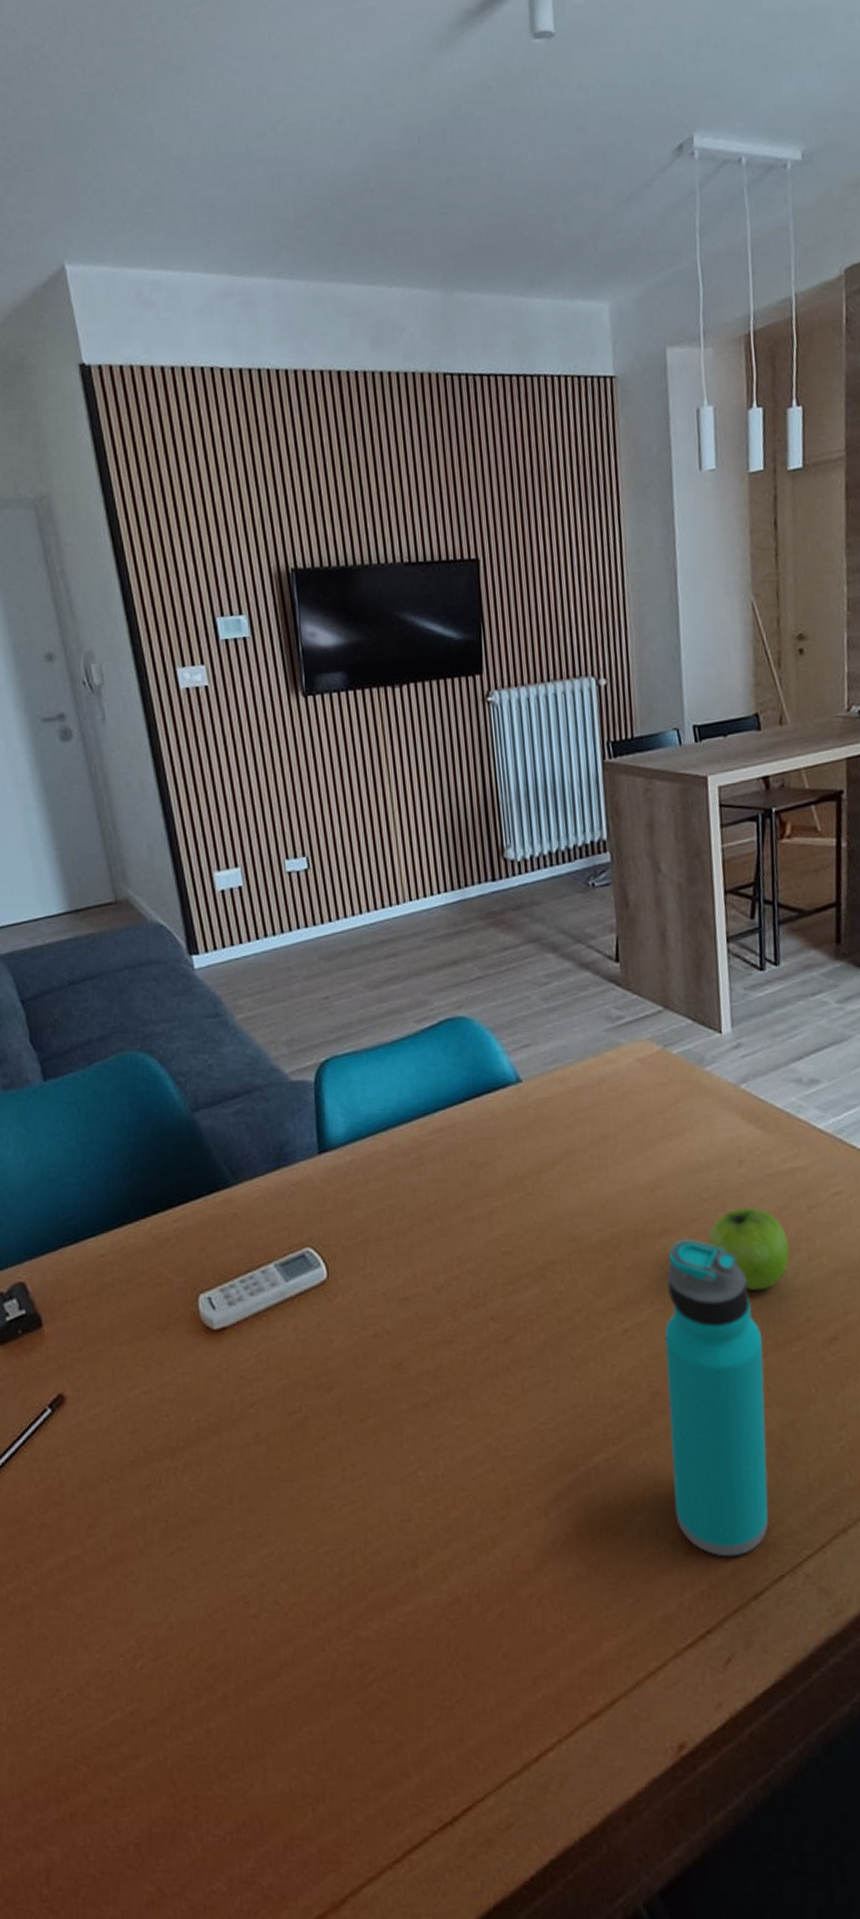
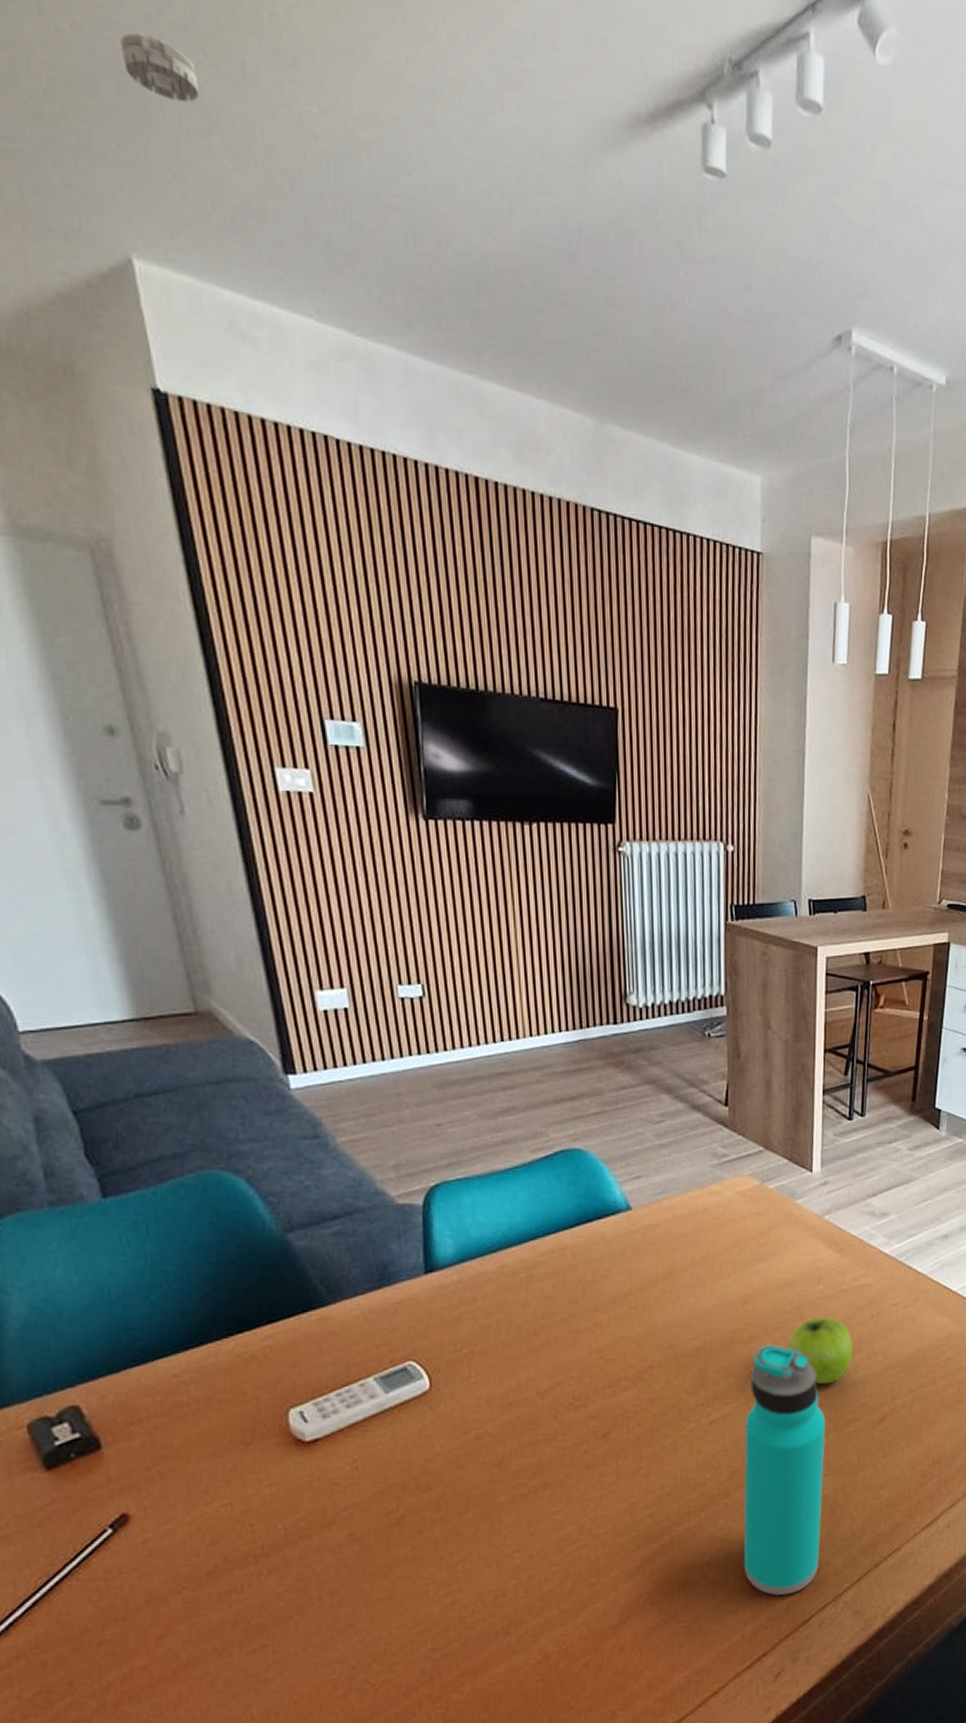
smoke detector: none [56,88,112,133] -> present [120,32,200,102]

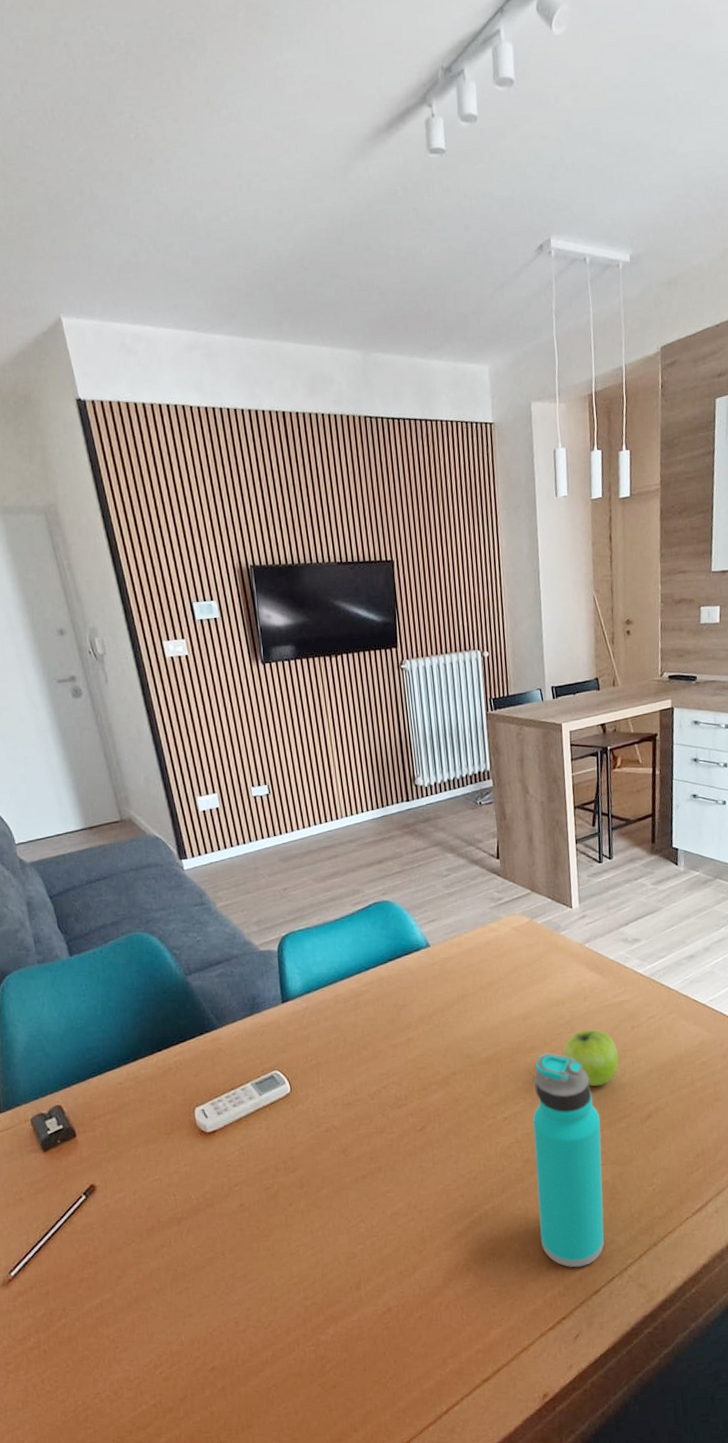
smoke detector: present [120,32,200,102] -> none [48,171,96,209]

